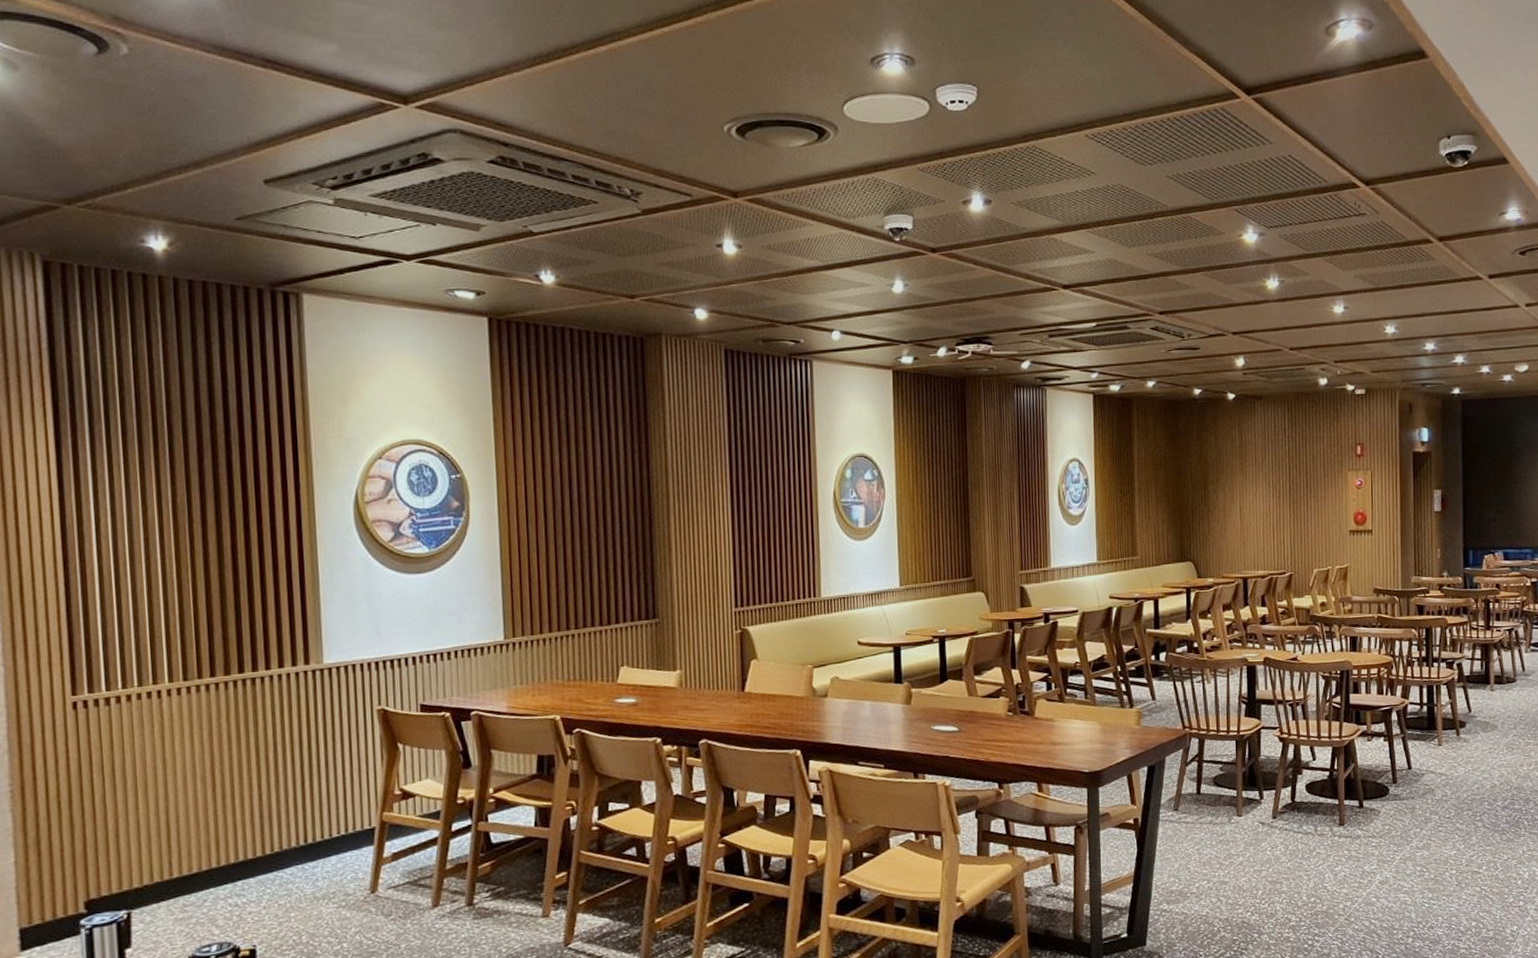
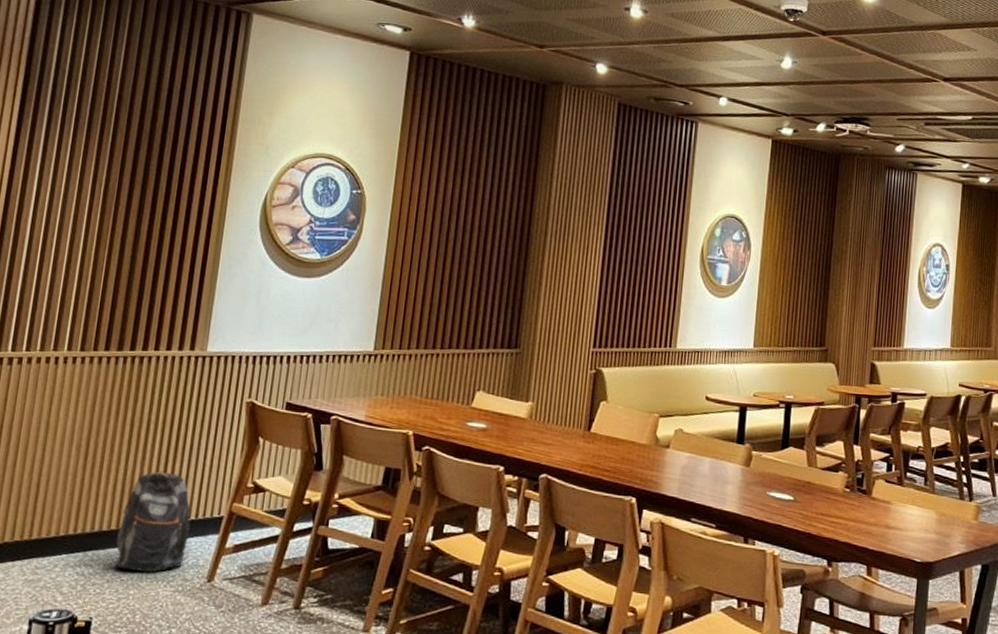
backpack: none [264,791,343,895] -> present [114,471,191,573]

